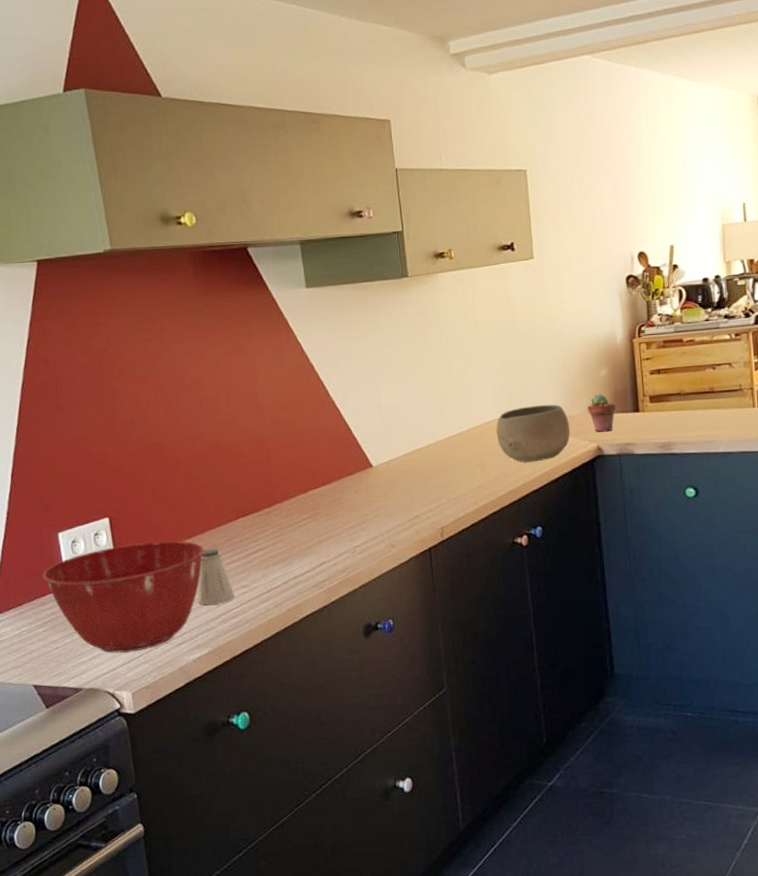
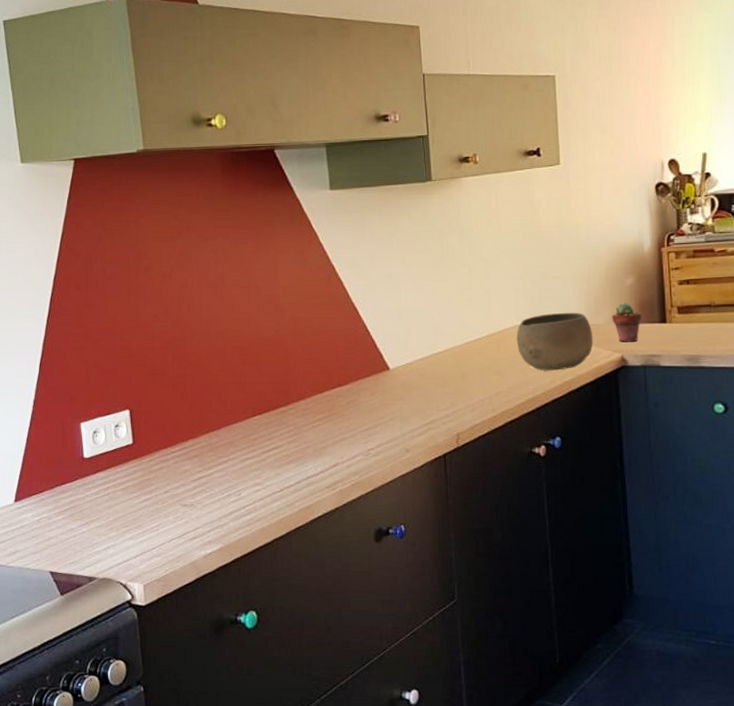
mixing bowl: present [42,540,204,654] -> none [63,435,220,545]
saltshaker: present [197,549,235,605] -> none [211,445,248,501]

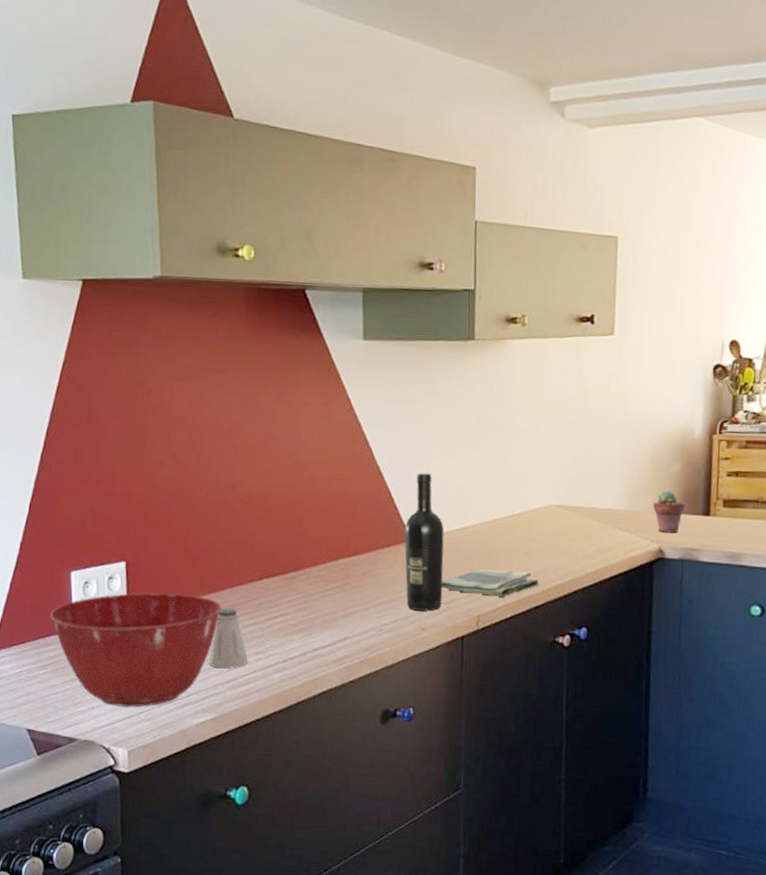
mixing bowl: none [63,435,220,545] -> present [49,592,222,708]
saltshaker: none [211,445,248,501] -> present [208,608,248,668]
wine bottle: none [382,306,423,433] -> present [404,473,444,611]
dish towel: none [420,389,512,415] -> present [441,569,539,597]
bowl: present [516,312,593,371] -> none [549,495,632,557]

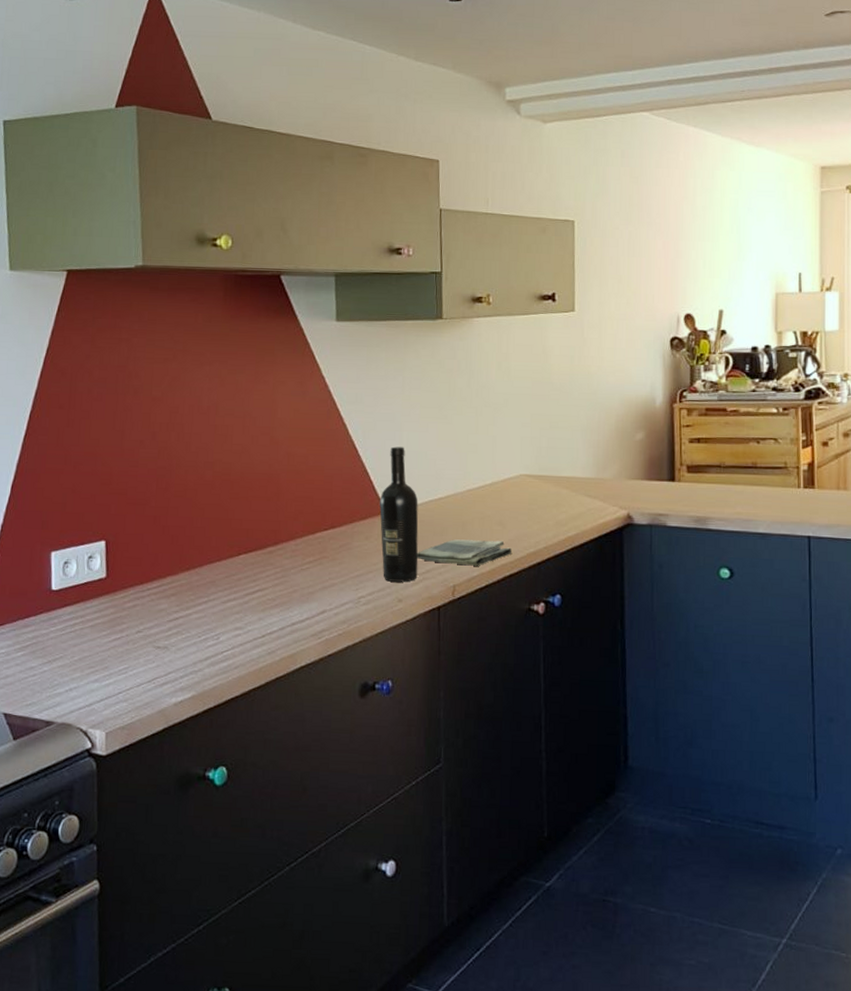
mixing bowl: present [49,592,222,708] -> none [28,570,200,689]
saltshaker: present [208,608,248,668] -> none [186,585,227,645]
potted succulent: present [653,490,685,533] -> none [620,458,651,499]

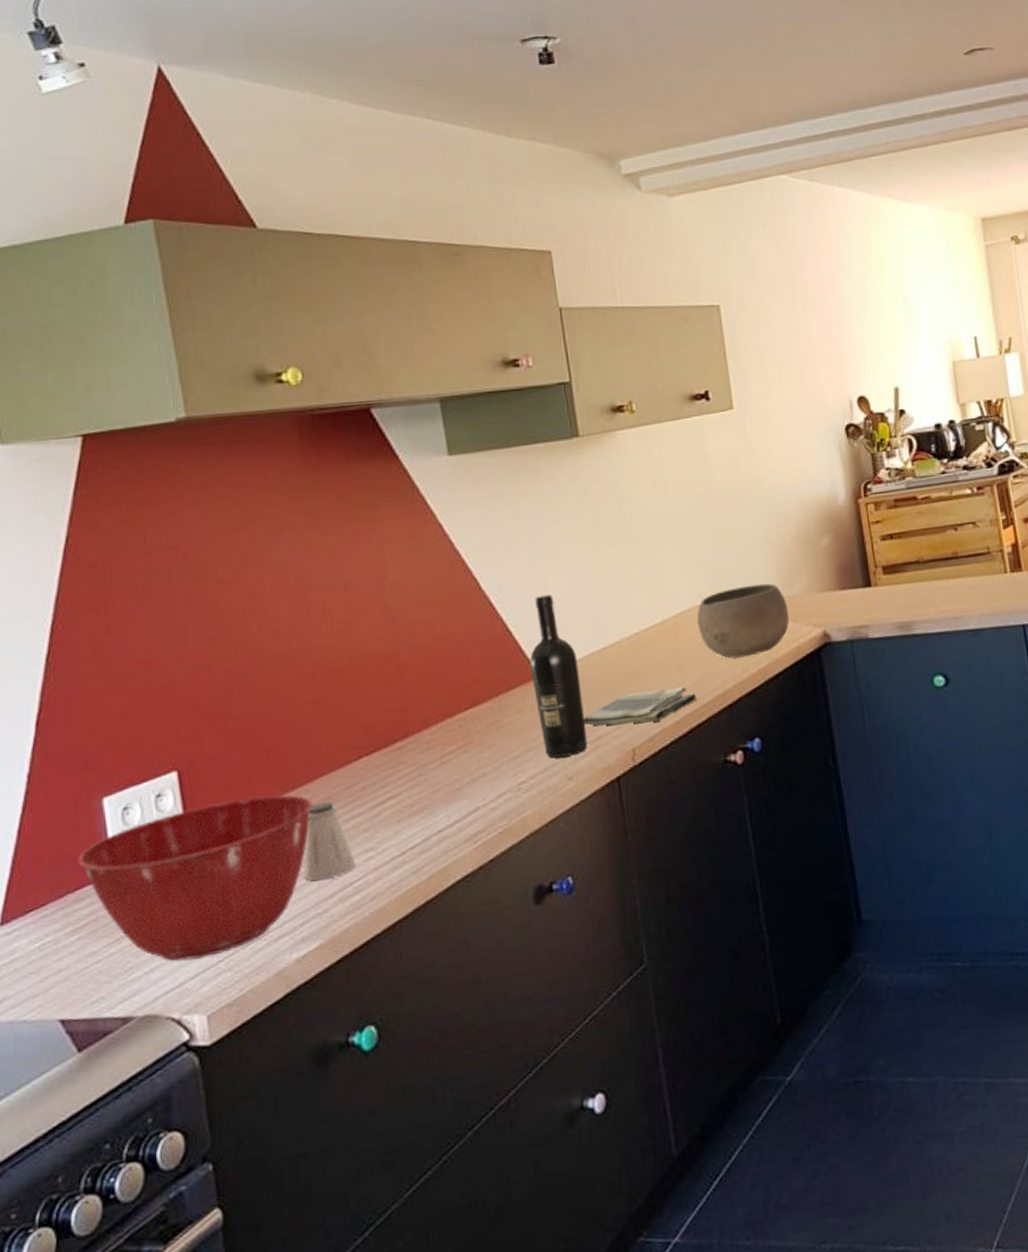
mixing bowl: none [28,570,200,689] -> present [77,794,313,962]
saltshaker: none [186,585,227,645] -> present [303,802,356,881]
bowl: none [520,464,600,525] -> present [696,583,790,659]

